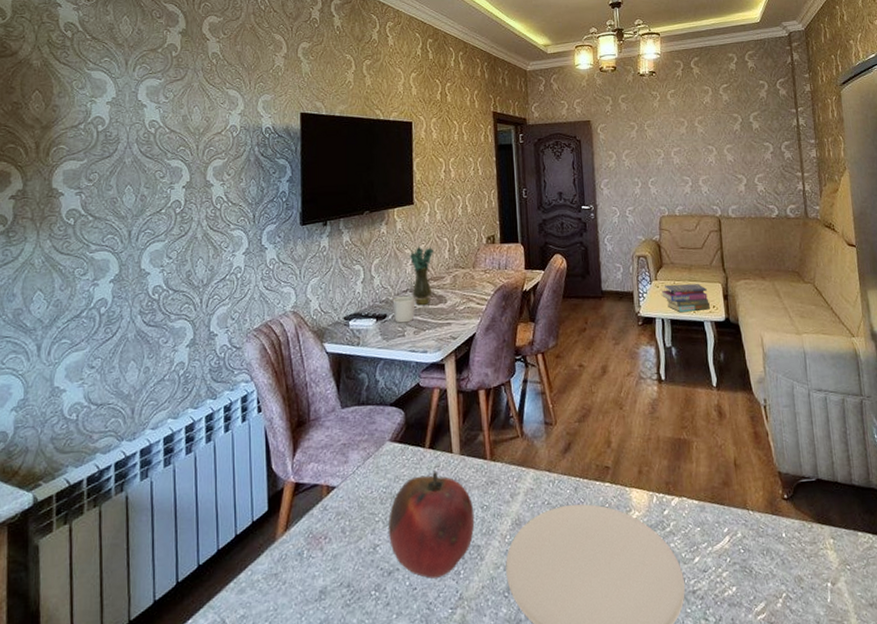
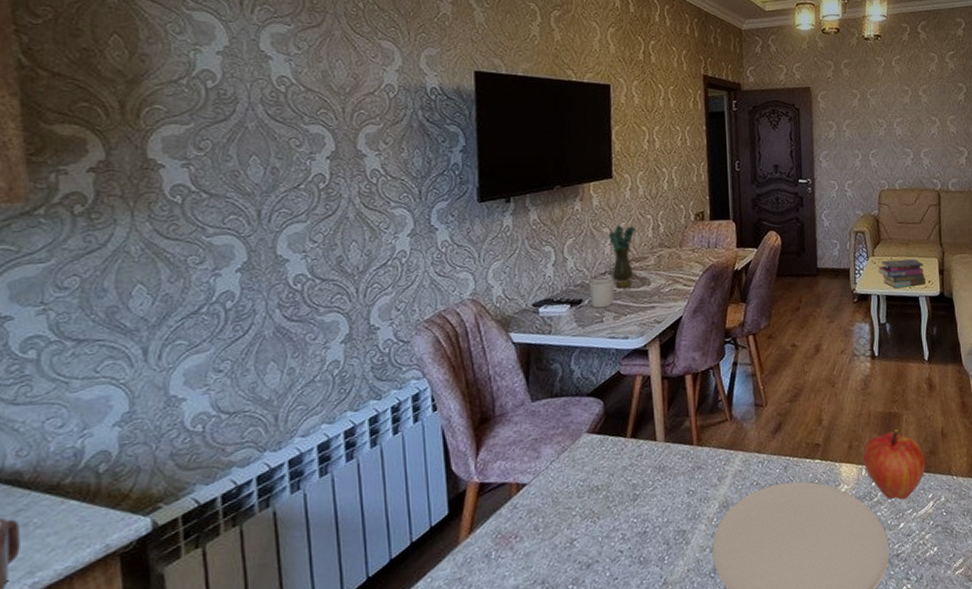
fruit: present [388,472,475,579] -> none [586,461,680,567]
fruit: none [653,457,720,533] -> present [862,429,926,500]

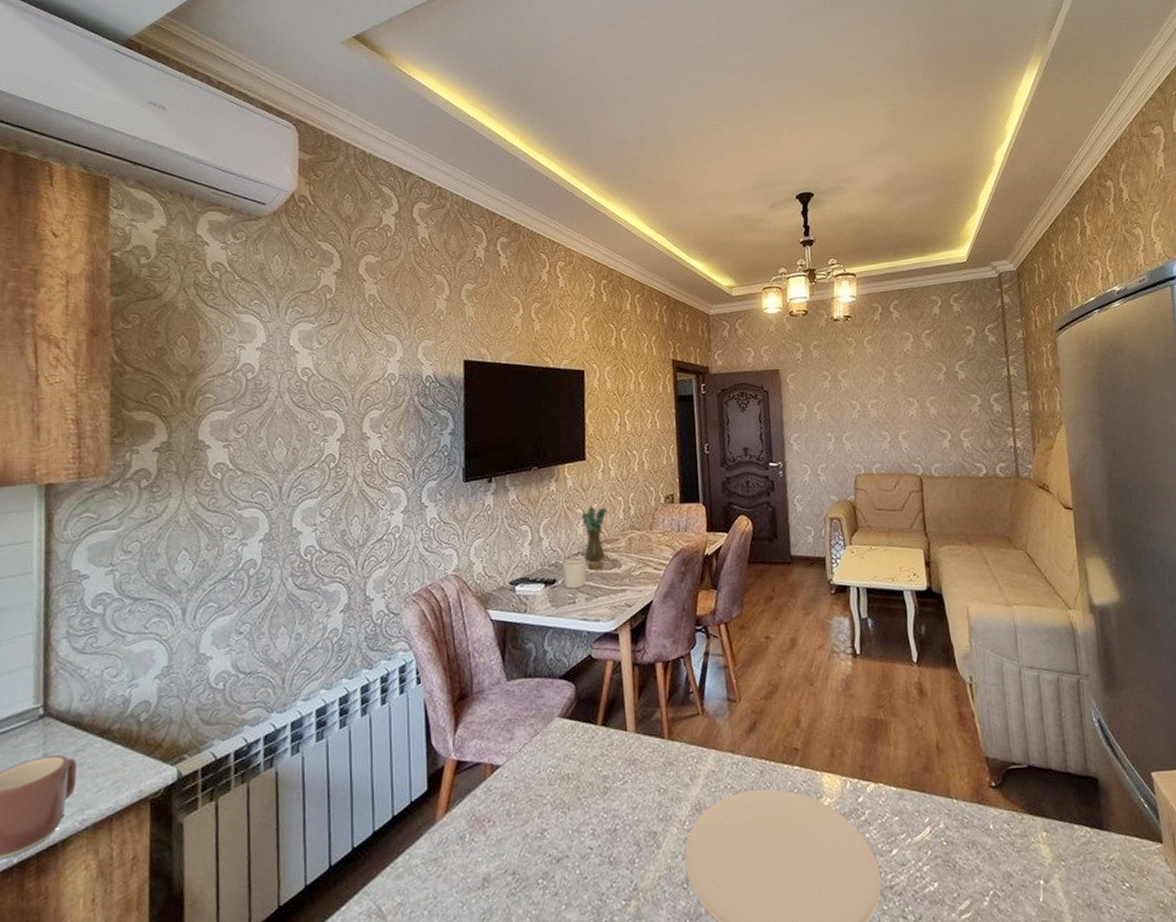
fruit: present [862,429,926,500] -> none [846,739,920,822]
books: present [878,259,925,289] -> none [857,549,910,581]

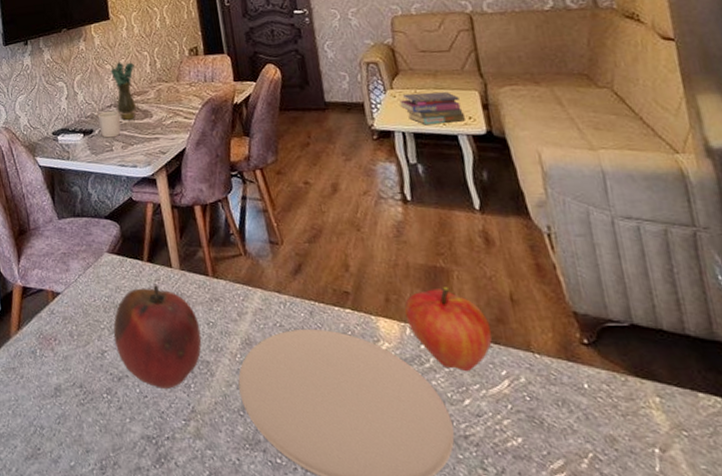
fruit: none [556,751,651,867] -> present [113,285,202,389]
fruit: none [846,739,920,822] -> present [404,287,493,372]
books: none [857,549,910,581] -> present [399,92,465,126]

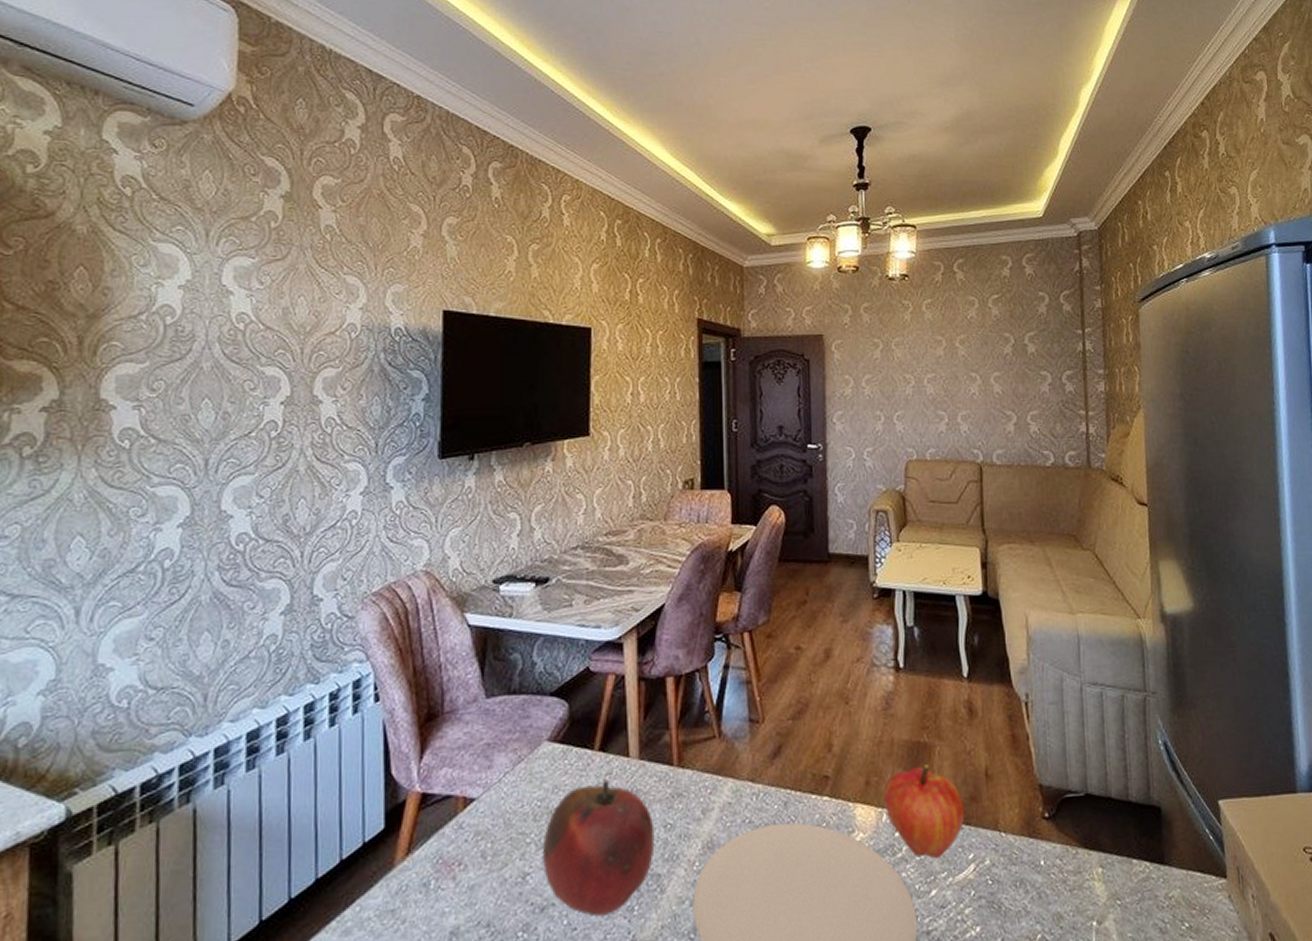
mug: present [97,110,121,138] -> none [557,553,586,589]
vase: present [110,60,137,120] -> none [582,488,614,566]
books: present [399,92,465,126] -> none [904,547,964,584]

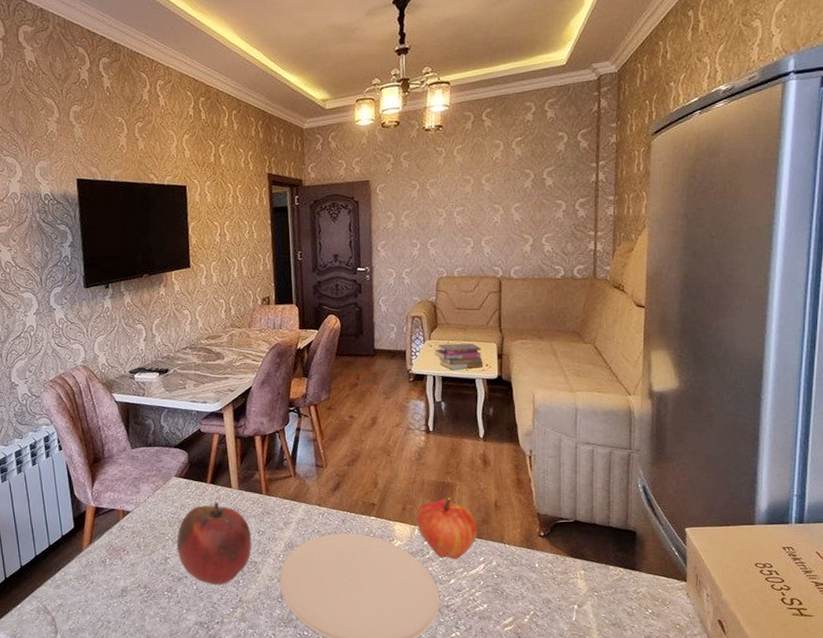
books: none [904,547,964,584] -> present [435,343,483,371]

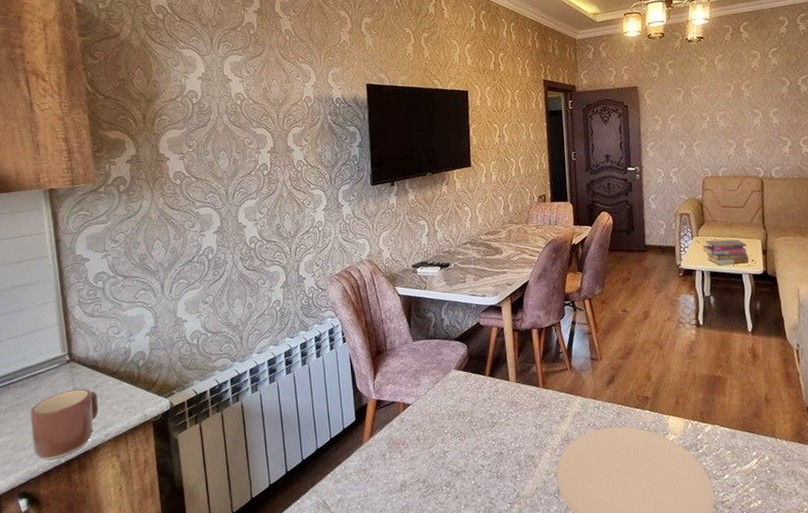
fruit: present [176,502,252,585] -> none [455,395,529,480]
fruit: present [416,498,478,560] -> none [688,391,750,455]

